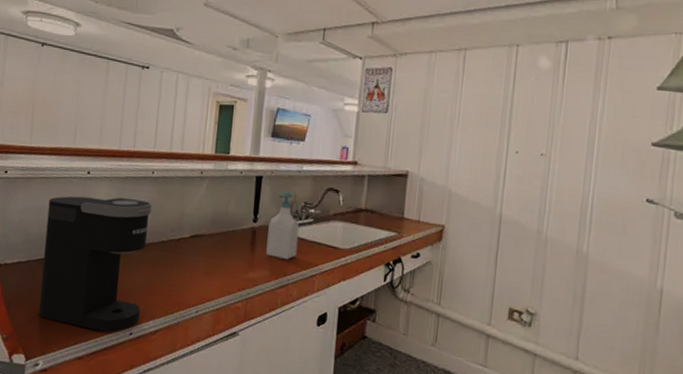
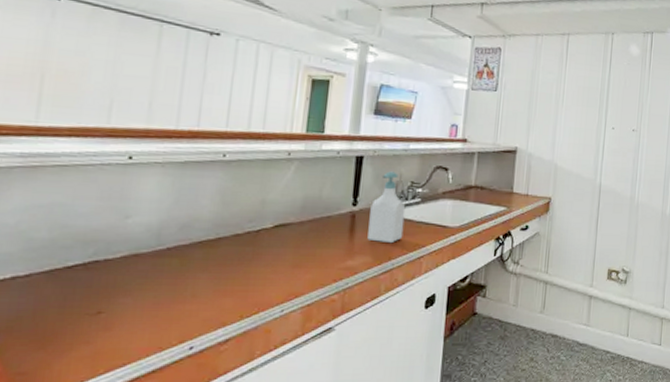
coffee maker: present [39,196,152,333] -> none [47,185,222,351]

